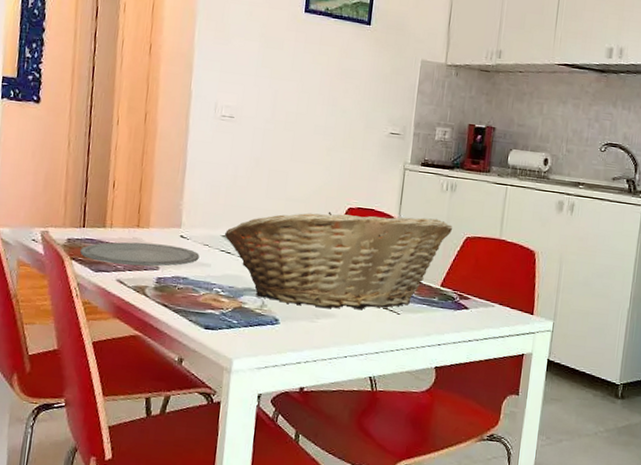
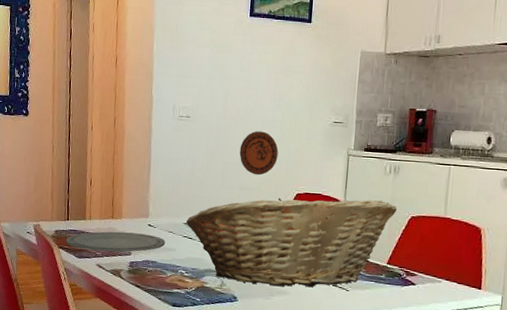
decorative plate: none [287,137,331,186] -> present [239,131,279,176]

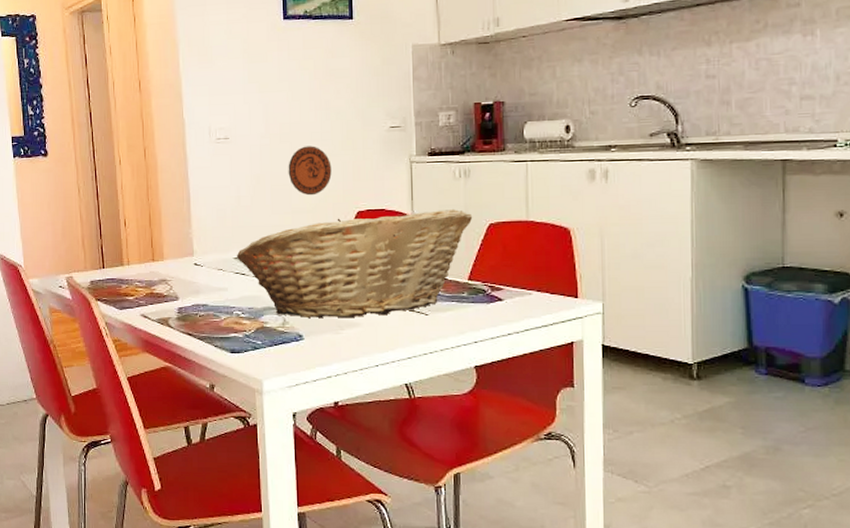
plate: present [66,231,165,253] -> none [104,274,215,300]

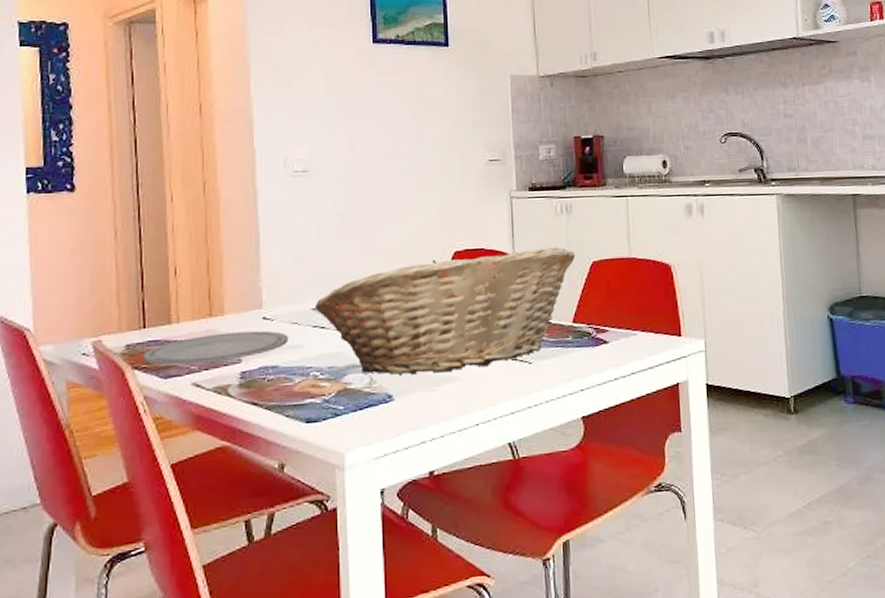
plate: none [104,274,215,300] -> present [143,330,289,366]
decorative plate: present [288,146,332,196] -> none [377,180,426,235]

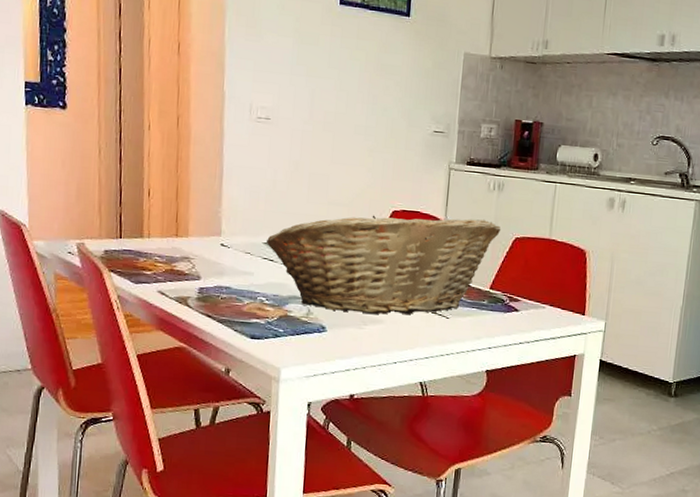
plate: present [143,330,289,366] -> none [118,252,242,277]

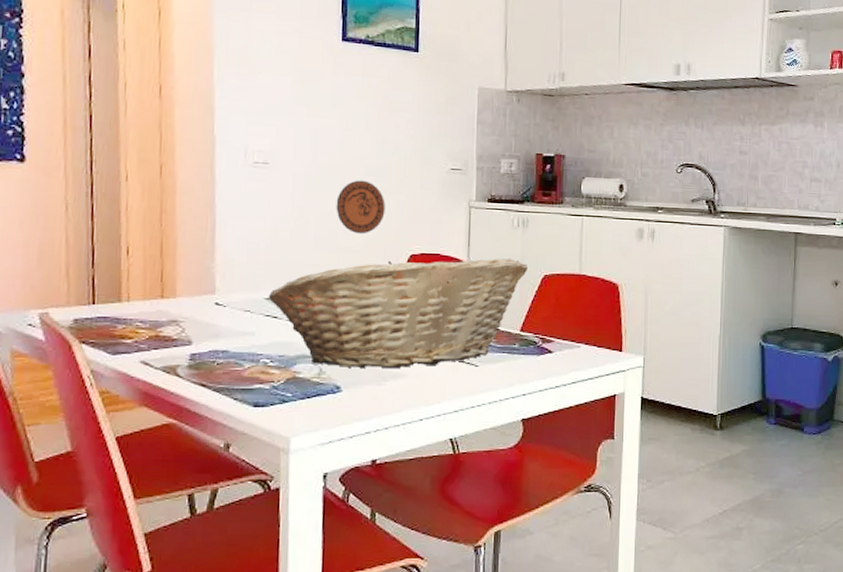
decorative plate: none [328,138,373,189] -> present [336,180,386,234]

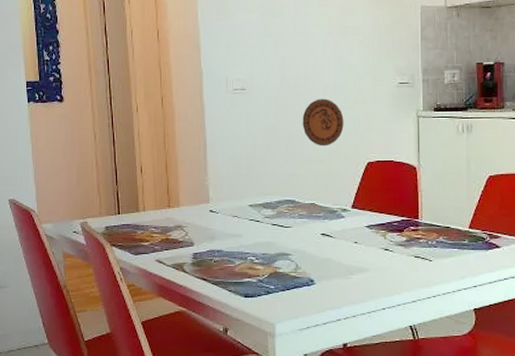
fruit basket: present [268,257,529,368] -> none [251,161,474,263]

